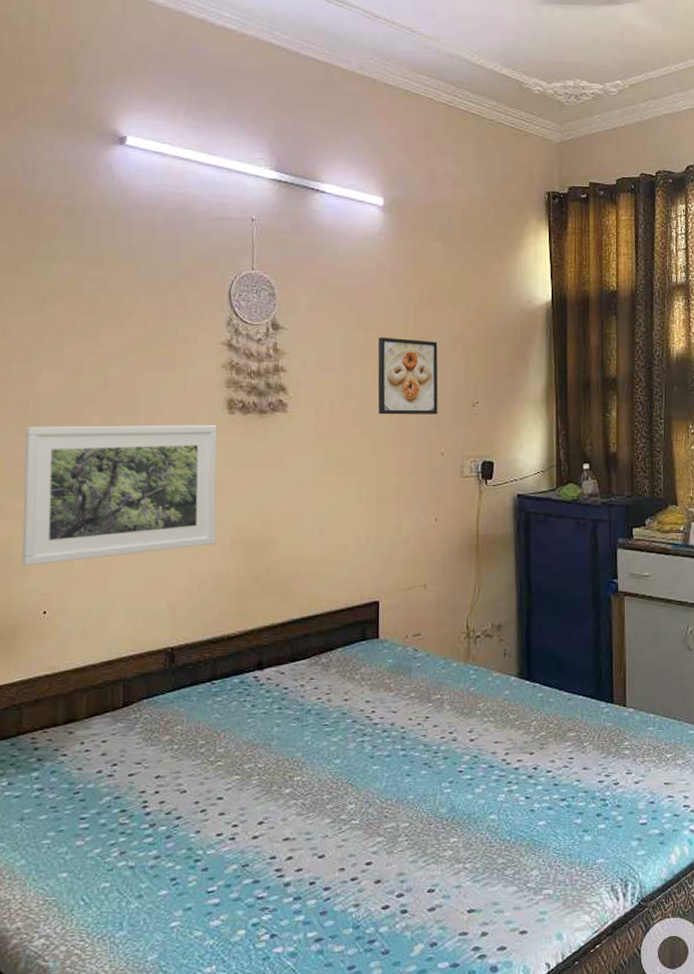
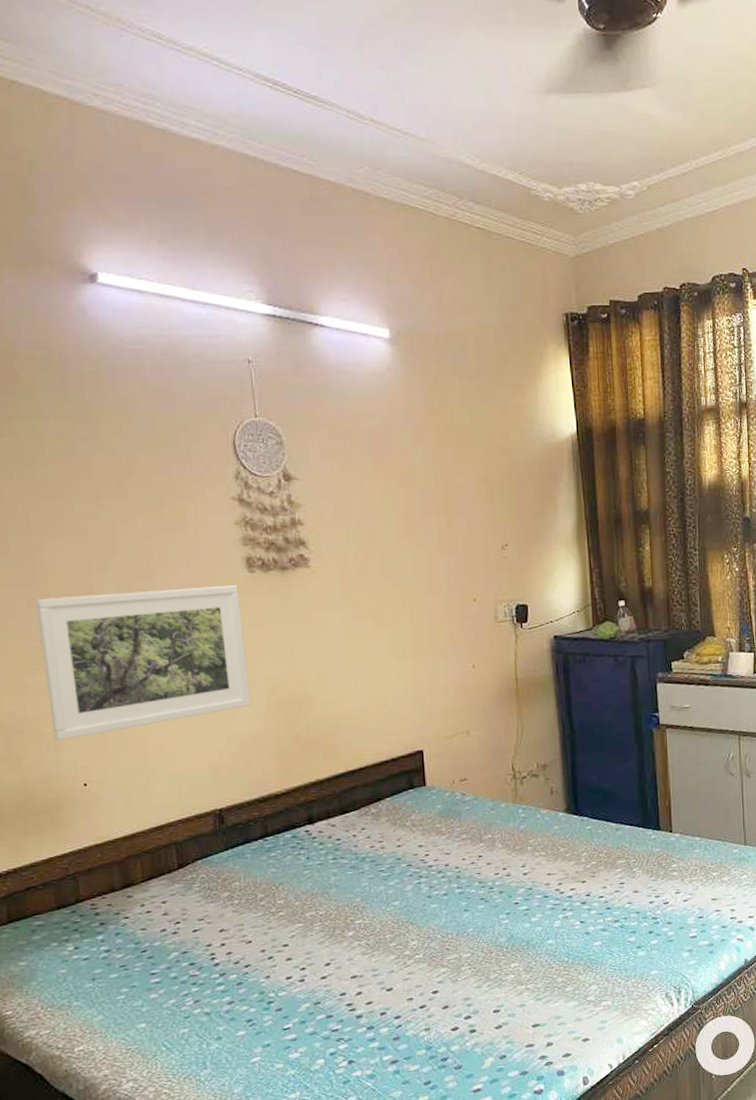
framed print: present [377,337,438,415] -> none [398,481,467,564]

